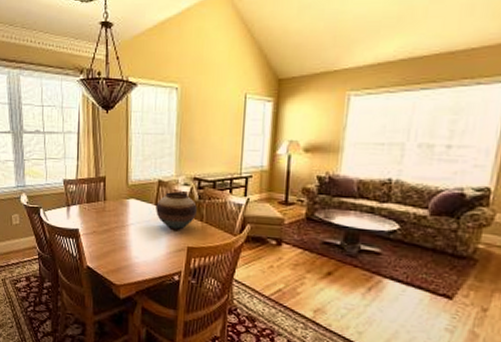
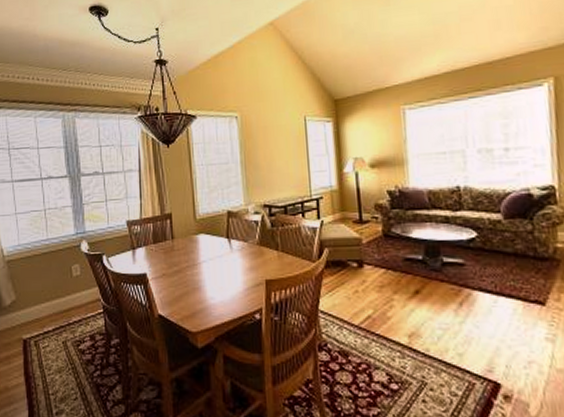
vase: present [156,192,197,230] -> none [227,222,271,263]

